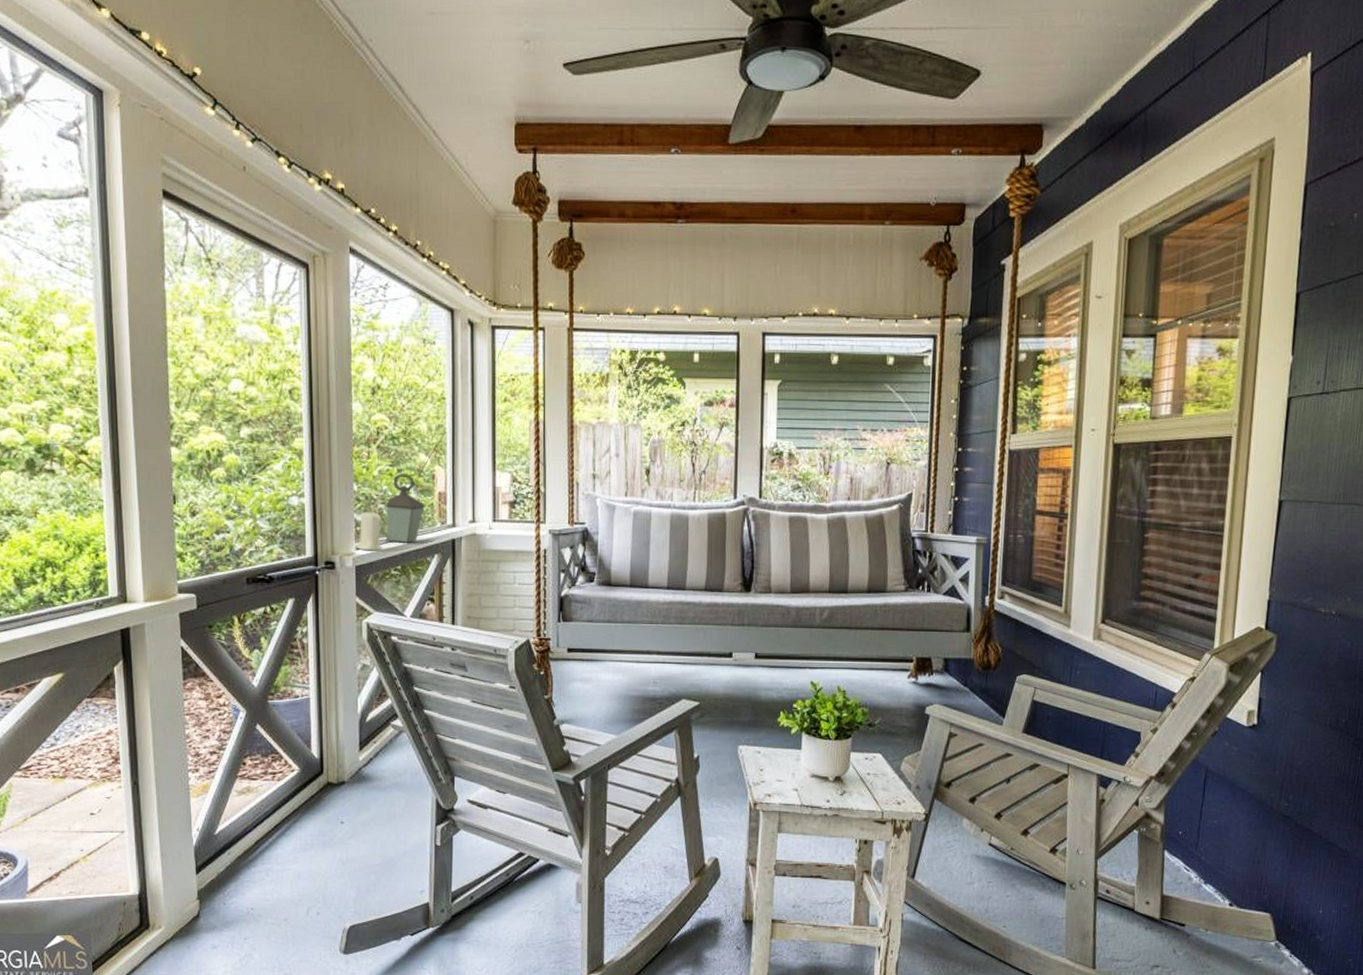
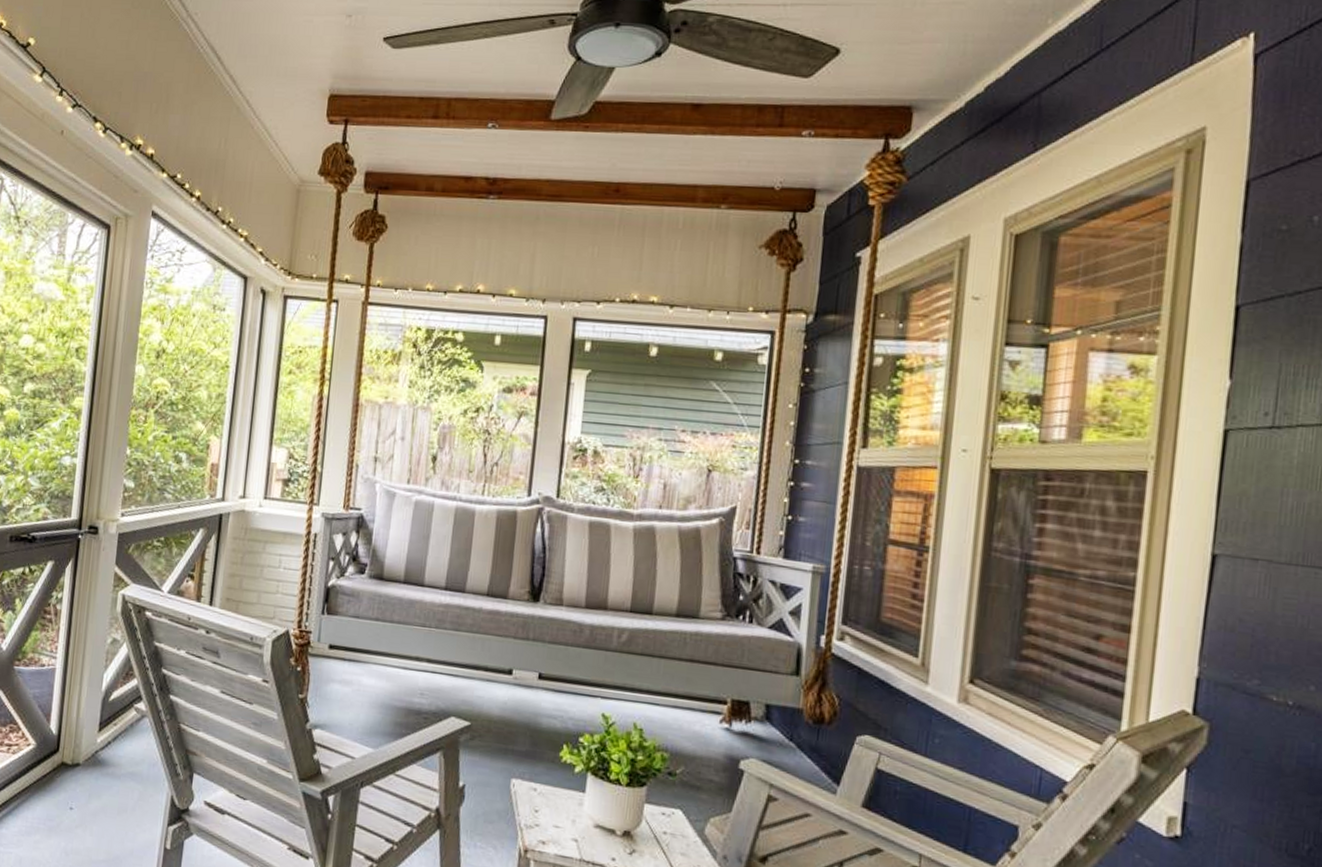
candle: present [355,511,383,551] -> none [120,477,151,520]
lantern: present [381,473,426,543] -> none [150,441,197,514]

